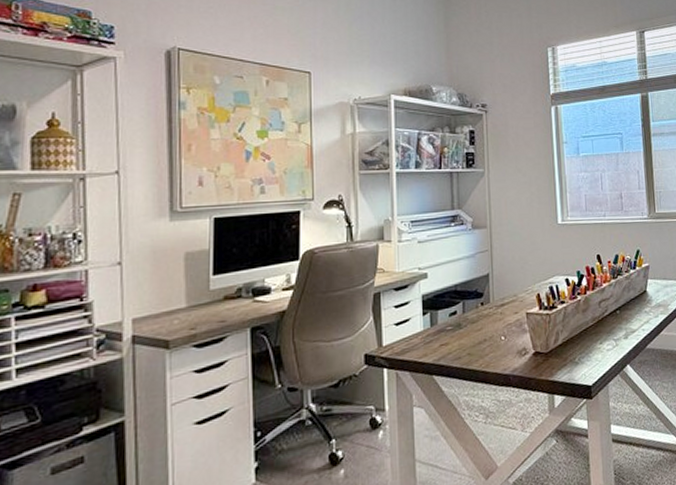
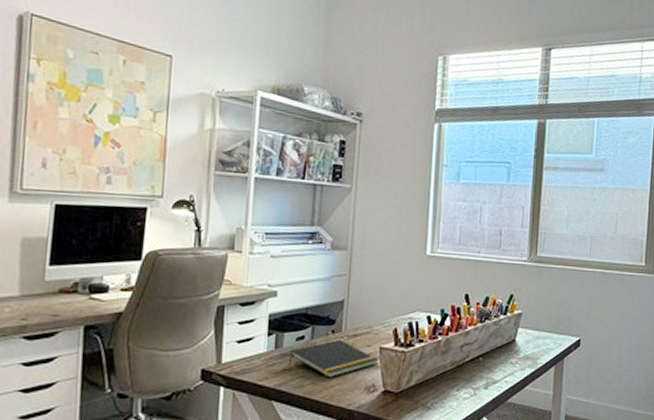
notepad: none [444,310,526,348] -> present [287,340,378,378]

